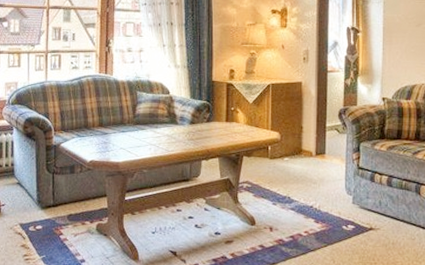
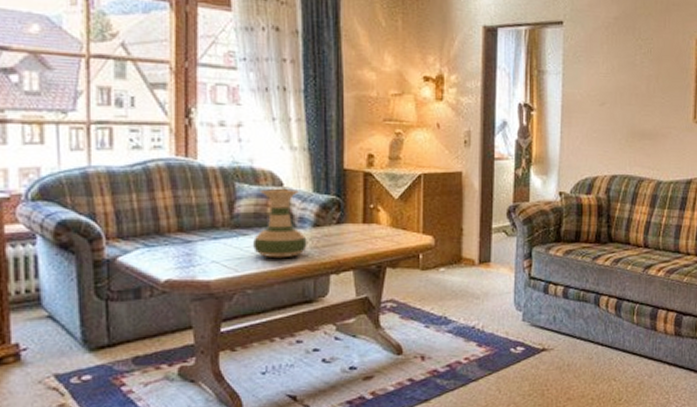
vase: none [148,96,186,147] -> present [253,189,307,259]

